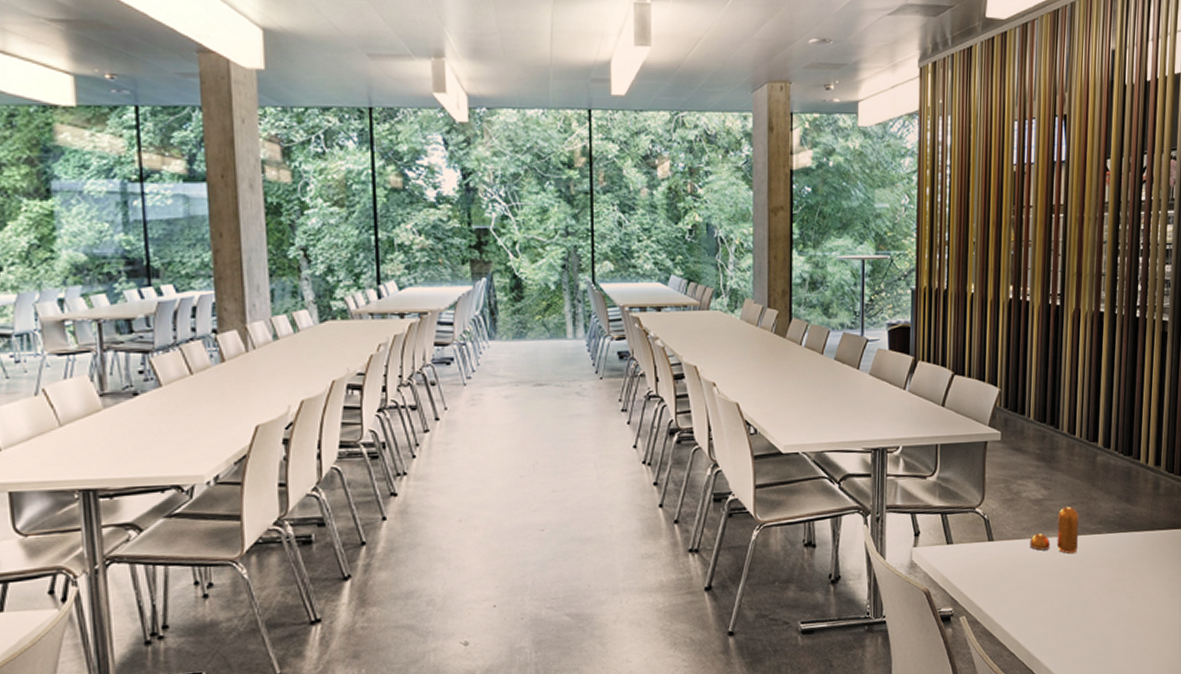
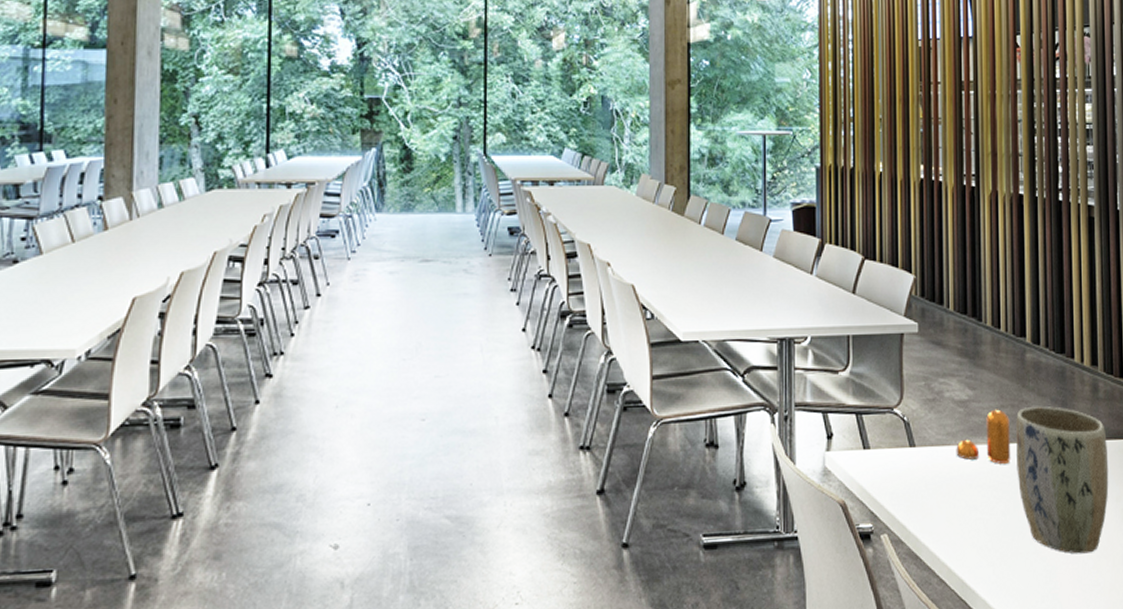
plant pot: none [1082,502,1164,627] -> present [1016,406,1109,554]

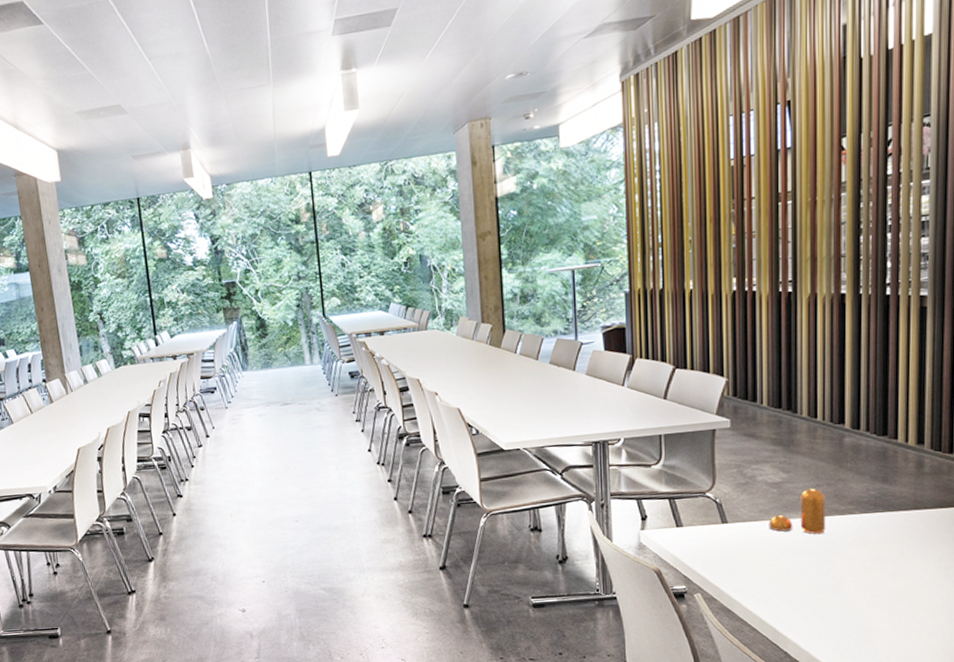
plant pot: present [1016,406,1109,554] -> none [832,483,932,606]

